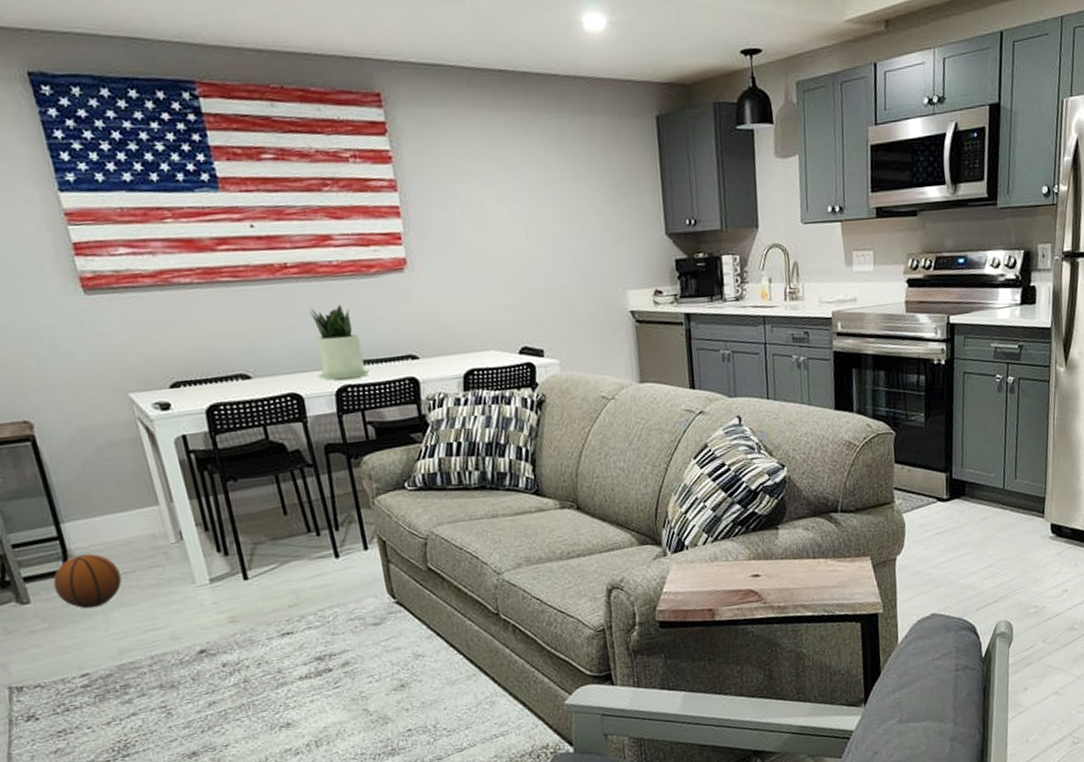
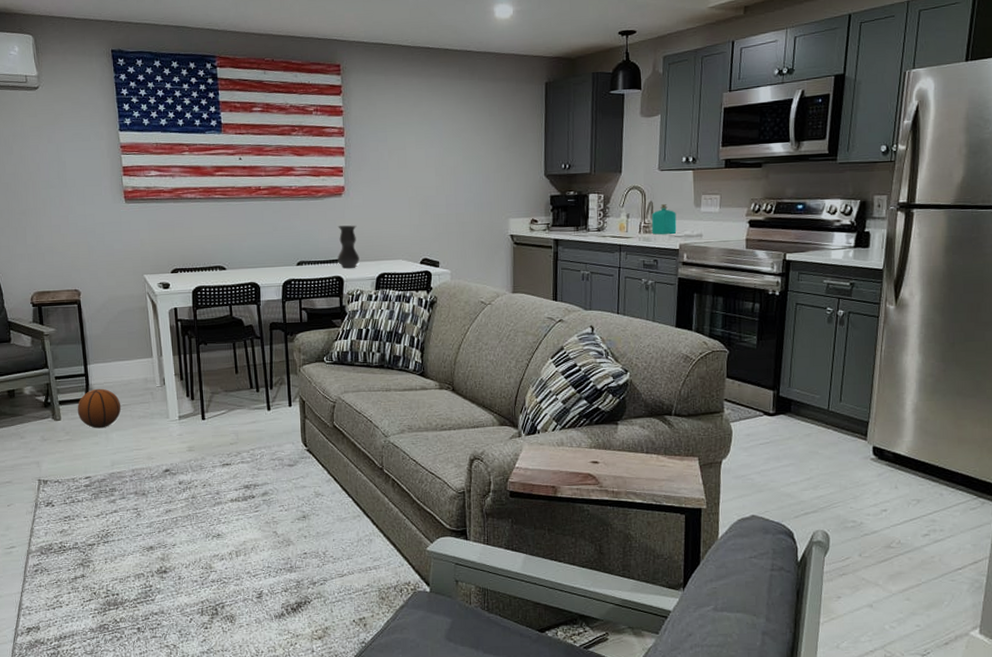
planter: present [309,305,370,381] -> none [272,219,309,275]
vase: none [402,309,438,368] -> present [337,225,360,270]
soap bottle: none [797,264,827,302] -> present [651,204,677,236]

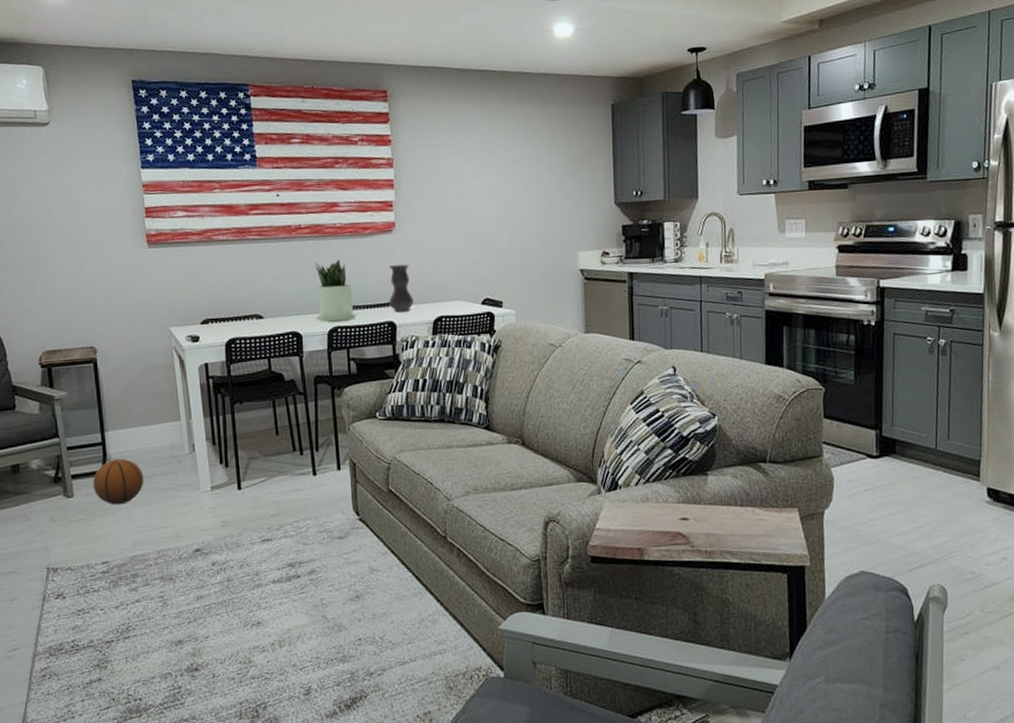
planter: none [272,219,309,275] -> present [314,260,357,322]
soap bottle: present [651,204,677,236] -> none [732,231,760,265]

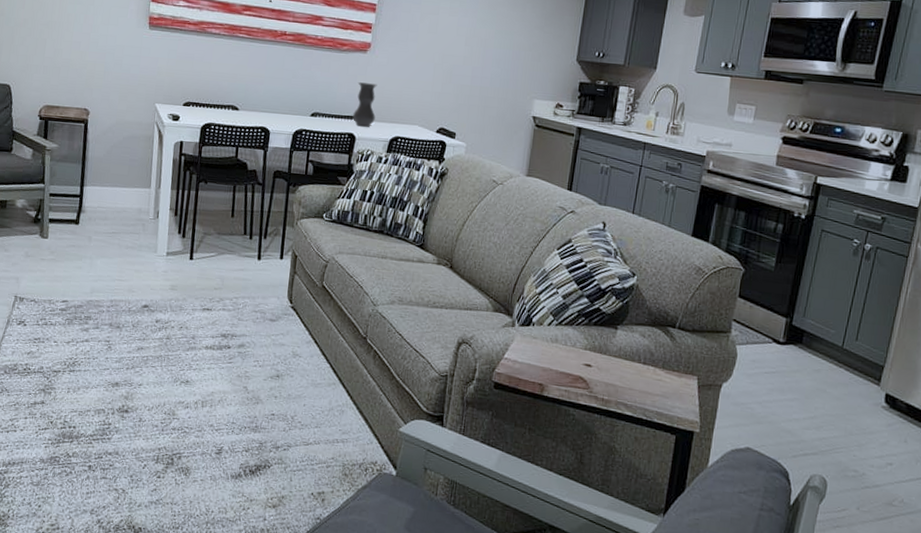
basketball: present [92,458,145,505] -> none [65,211,111,253]
planter: present [314,260,357,322] -> none [284,67,322,126]

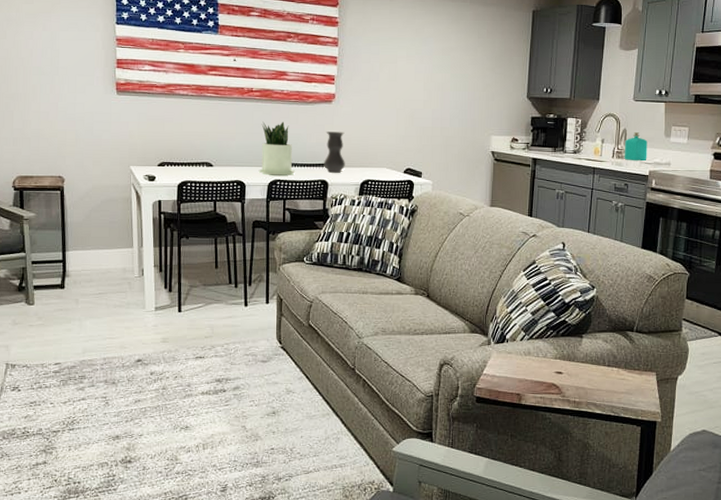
planter: none [284,67,322,126] -> present [258,122,295,175]
soap bottle: none [679,107,708,140] -> present [624,132,648,162]

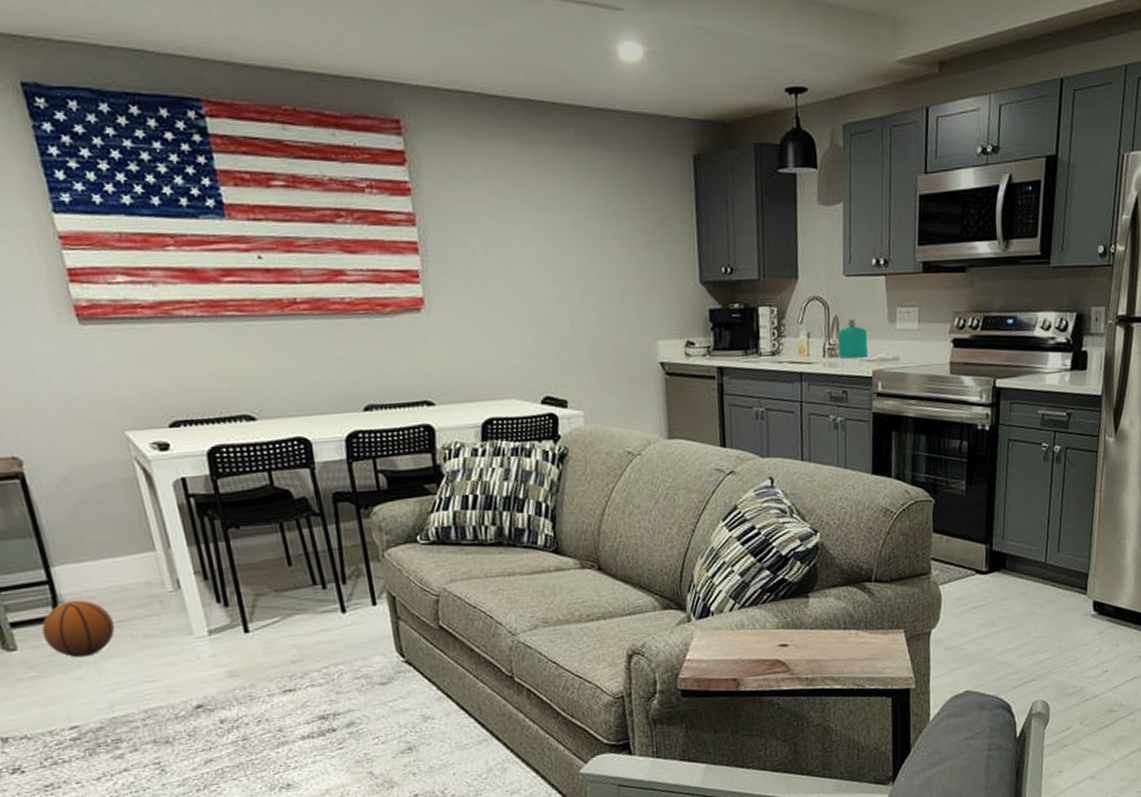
basketball: none [52,275,97,315] -> present [41,599,116,658]
planter: present [258,122,295,175] -> none [319,345,383,426]
vase: present [324,132,345,174] -> none [418,352,456,415]

